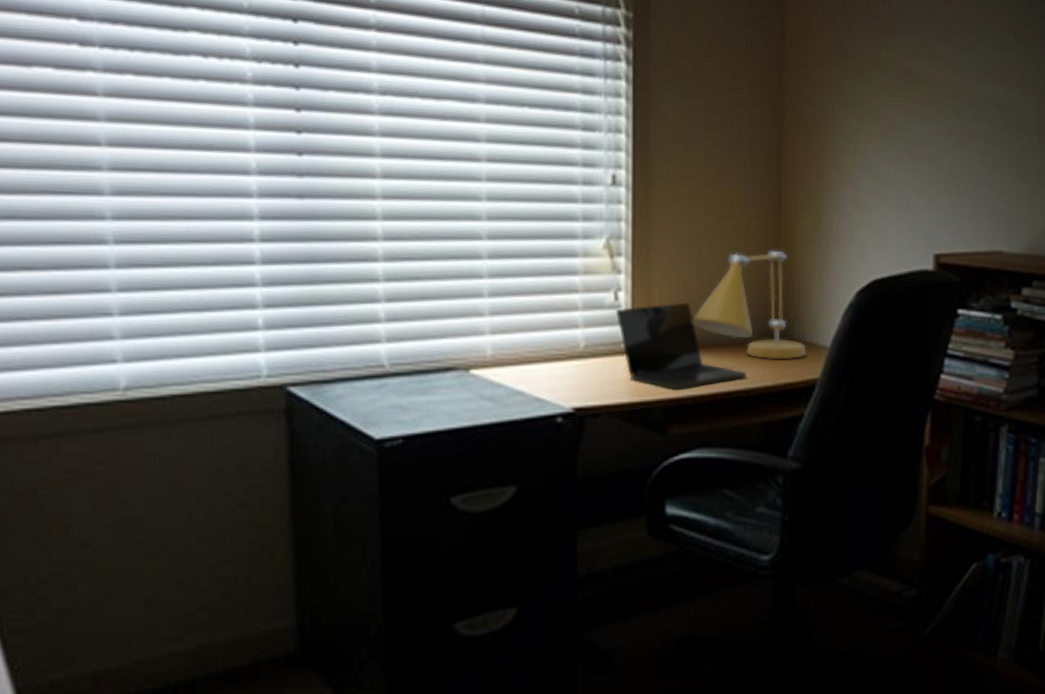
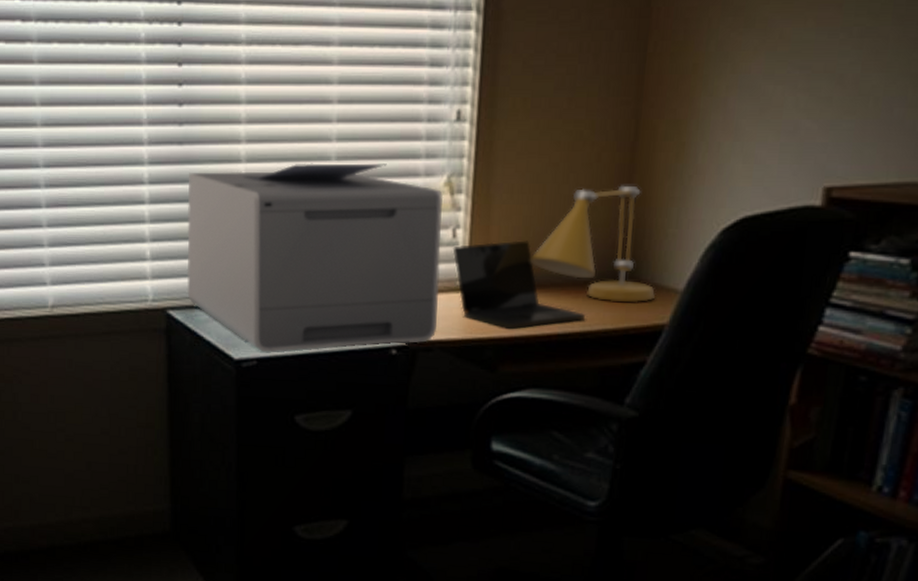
printer: none [310,222,604,430] -> present [186,163,444,353]

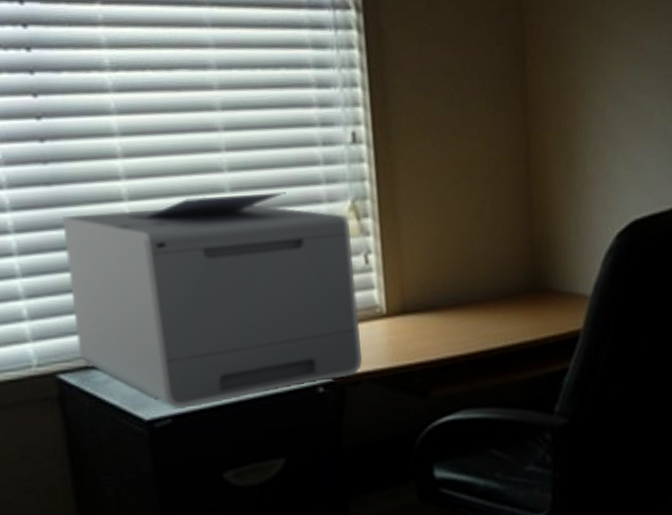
laptop: present [452,240,585,329] -> none [367,260,506,351]
table lamp: present [529,185,656,303] -> none [445,197,568,314]

